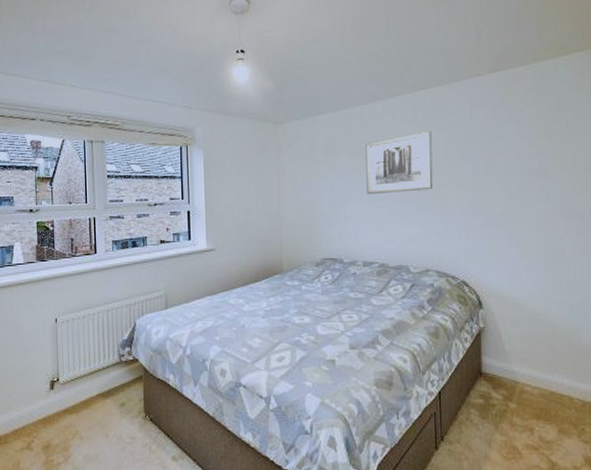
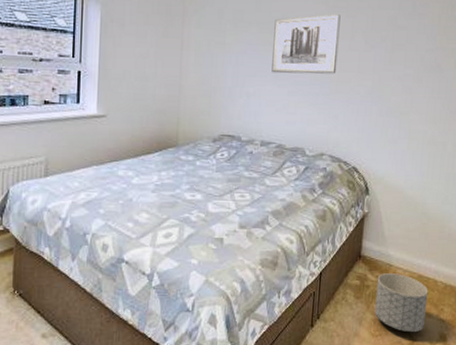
planter: none [503,391,565,456] -> present [374,273,428,333]

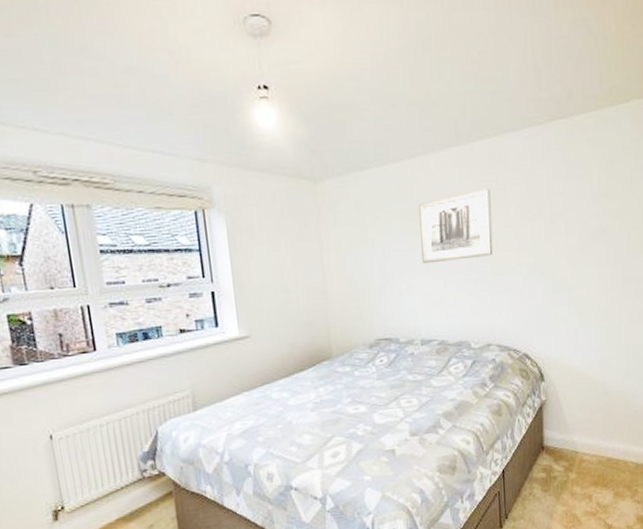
planter: present [374,273,428,333] -> none [564,460,620,520]

